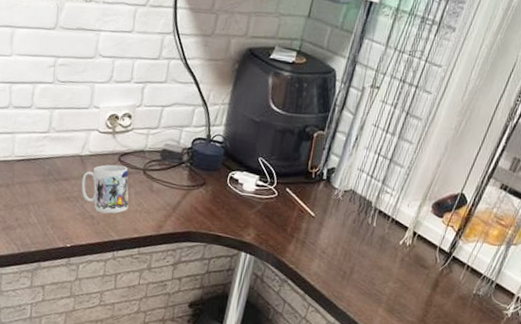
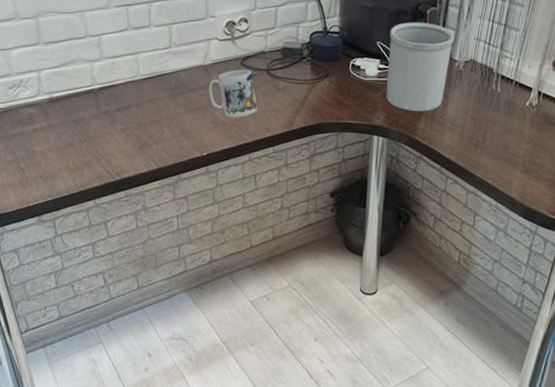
utensil holder: none [260,142,338,236] -> present [386,22,455,112]

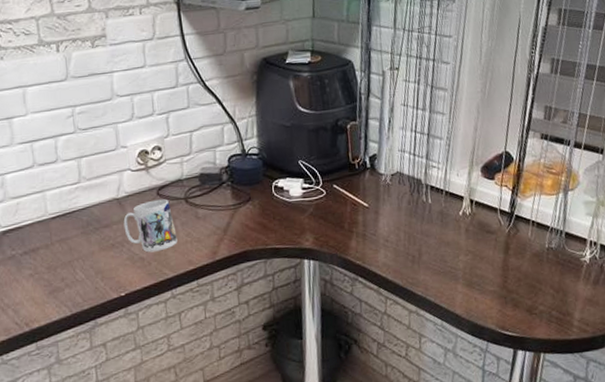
utensil holder: present [386,22,455,112] -> none [311,137,379,231]

